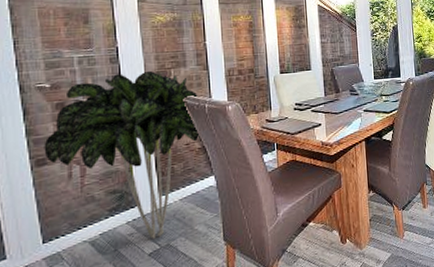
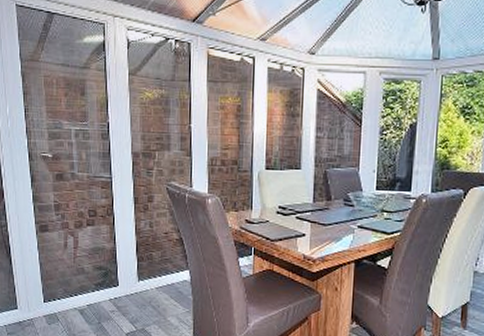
indoor plant: present [44,71,200,240] -> none [46,151,180,321]

